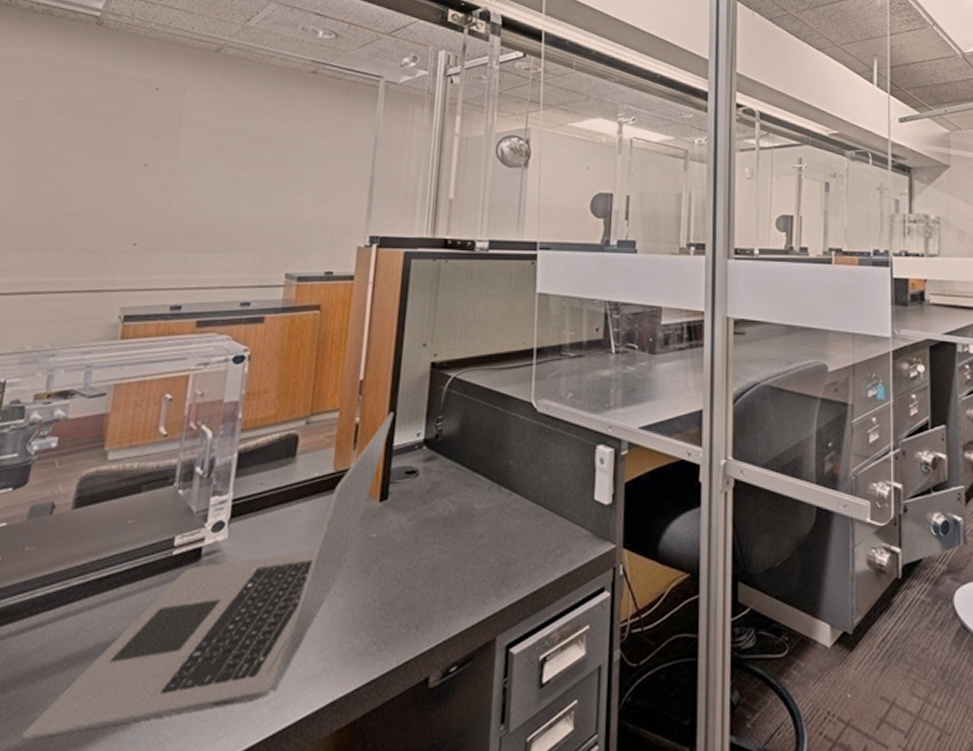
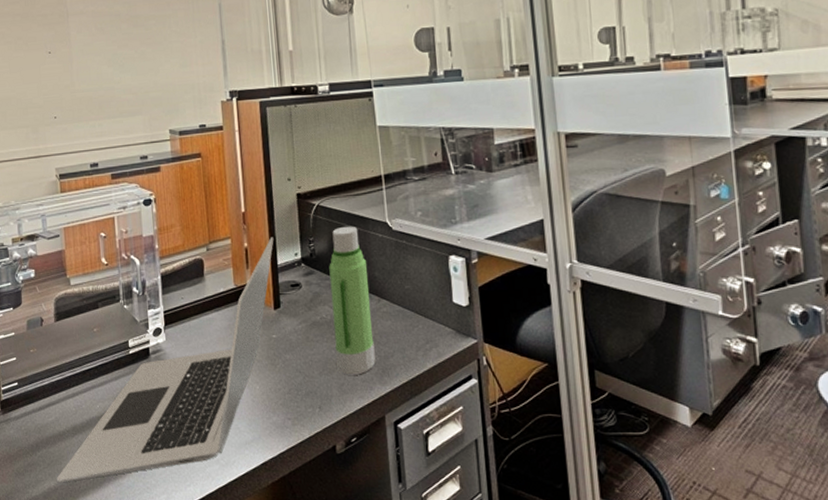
water bottle: none [446,404,502,586] -> present [329,226,376,375]

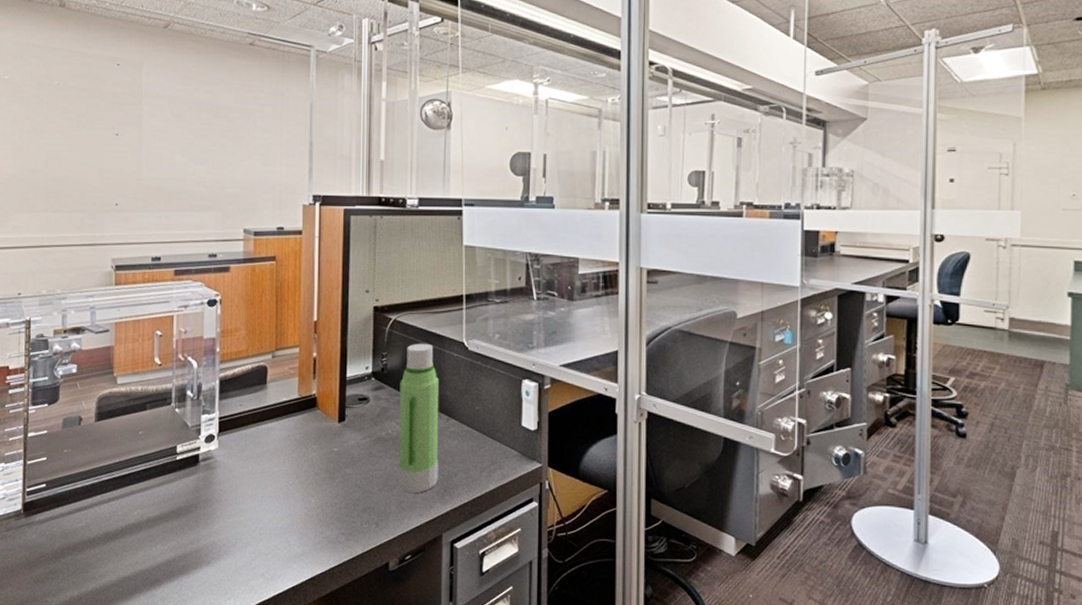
laptop: present [56,237,274,483] -> none [81,348,345,592]

